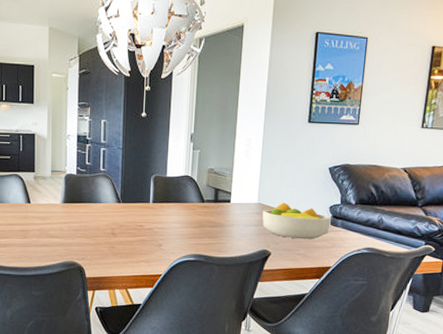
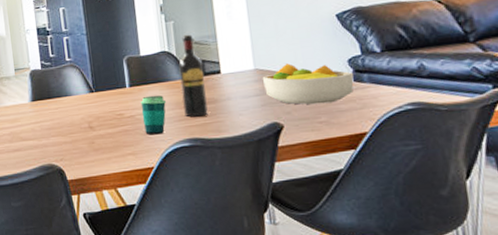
cup: none [159,213,182,248] -> present [140,94,167,135]
wine bottle: none [195,164,218,237] -> present [178,34,208,117]

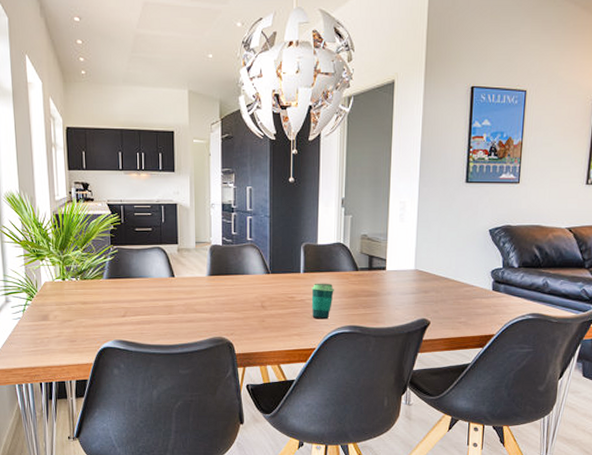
wine bottle: present [178,34,208,117] -> none [349,230,372,307]
fruit bowl: present [262,63,355,105] -> none [419,268,494,307]

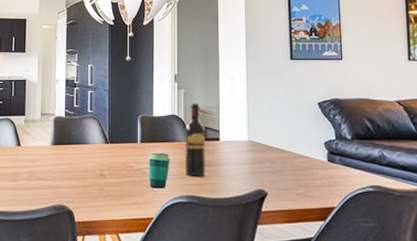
wine bottle: none [349,230,372,307] -> present [185,103,206,177]

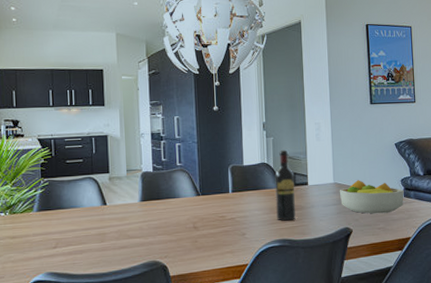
cup: present [148,152,171,189] -> none [240,200,263,236]
fruit bowl: none [253,139,329,178] -> present [339,180,405,214]

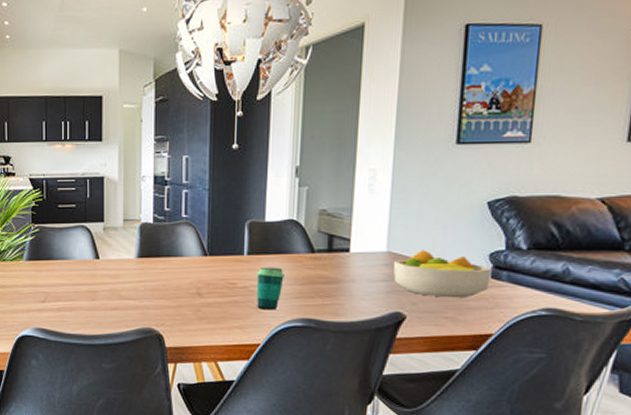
cup: none [240,200,263,236] -> present [256,267,286,310]
wine bottle: present [275,150,296,221] -> none [303,204,332,296]

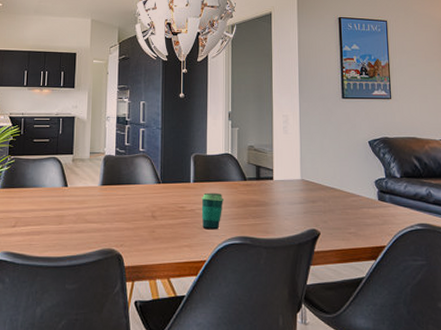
fruit bowl: present [393,250,493,299] -> none [306,178,379,217]

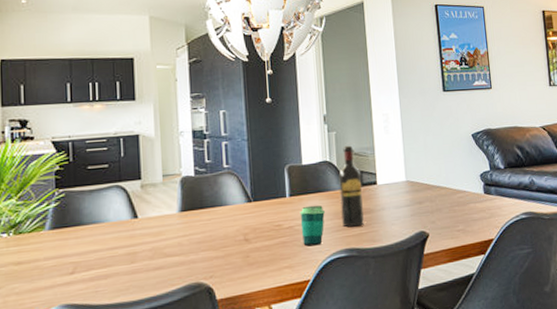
wine bottle: none [238,141,259,217] -> present [338,145,364,228]

